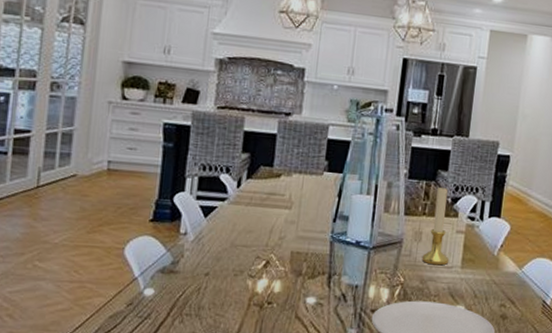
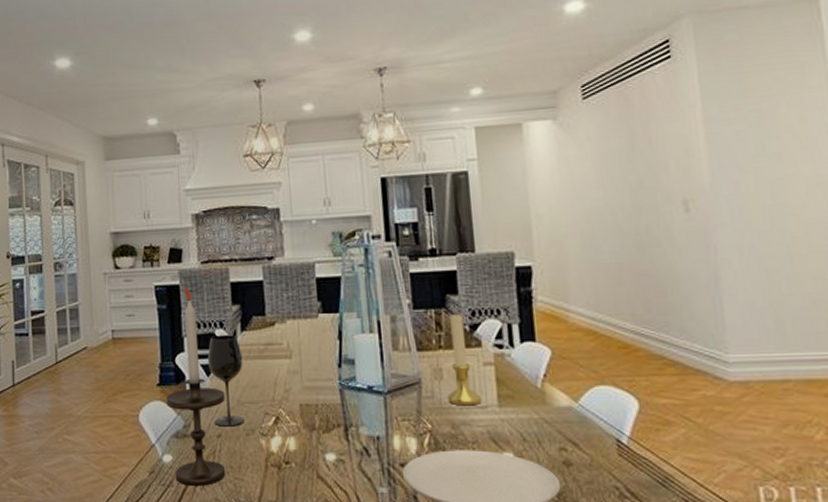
candlestick: none [154,126,220,320] -> present [166,284,226,486]
wine glass: none [204,179,244,267] -> present [207,334,245,427]

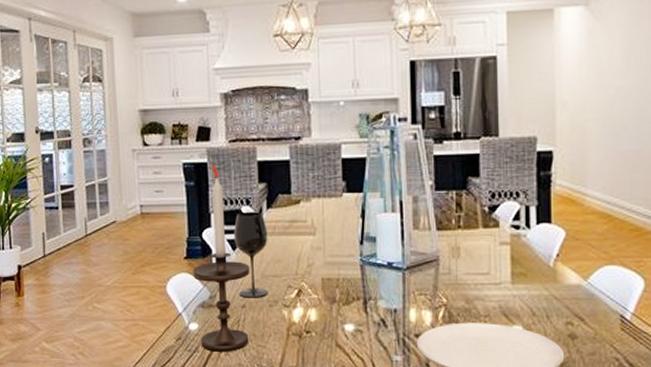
candle holder: present [447,312,482,406] -> none [463,193,496,282]

